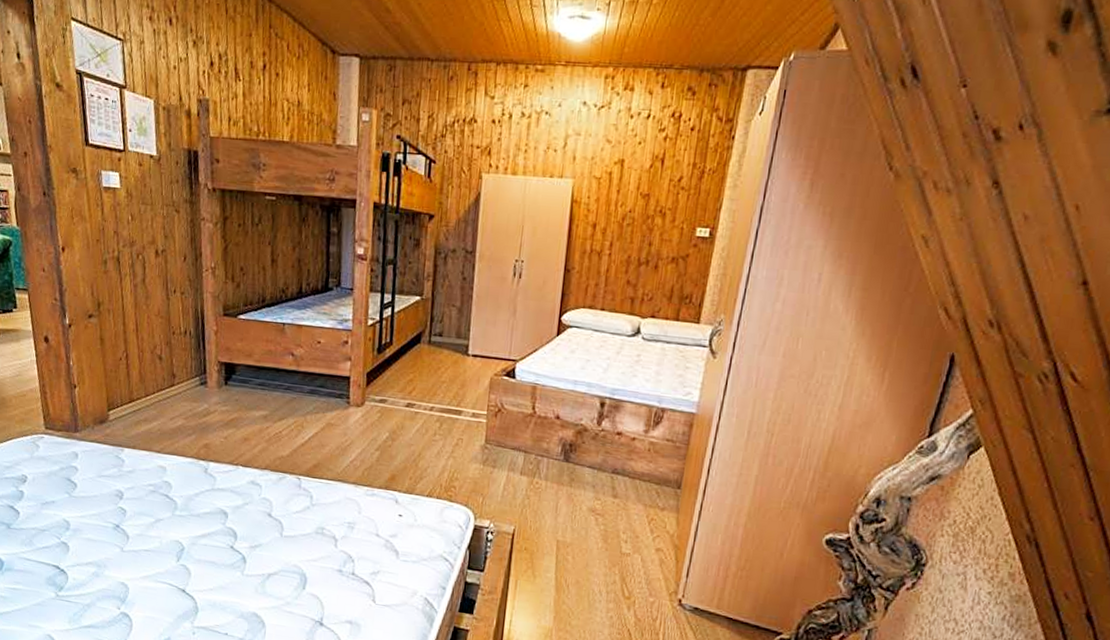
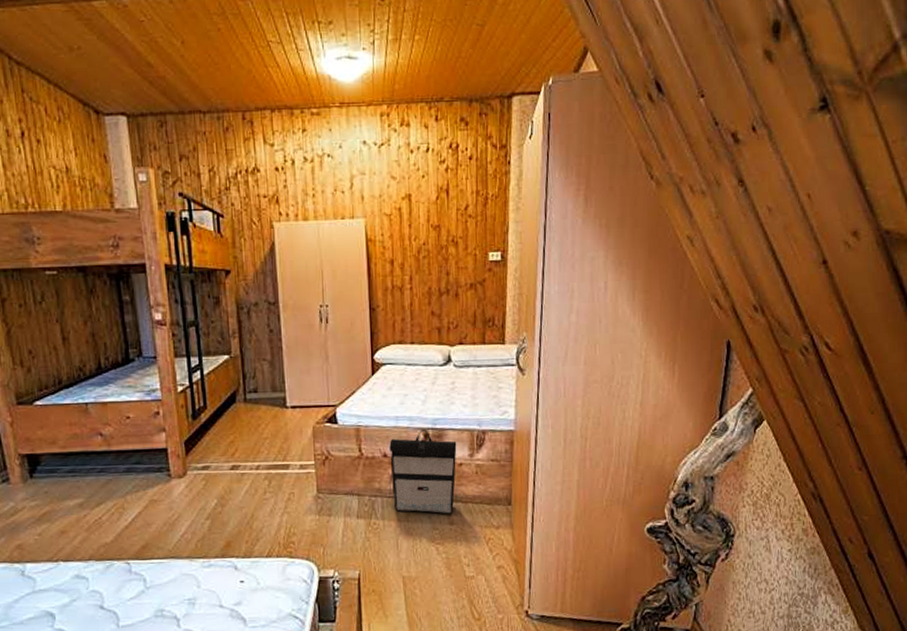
backpack: none [559,397,633,487] -> present [389,429,457,514]

